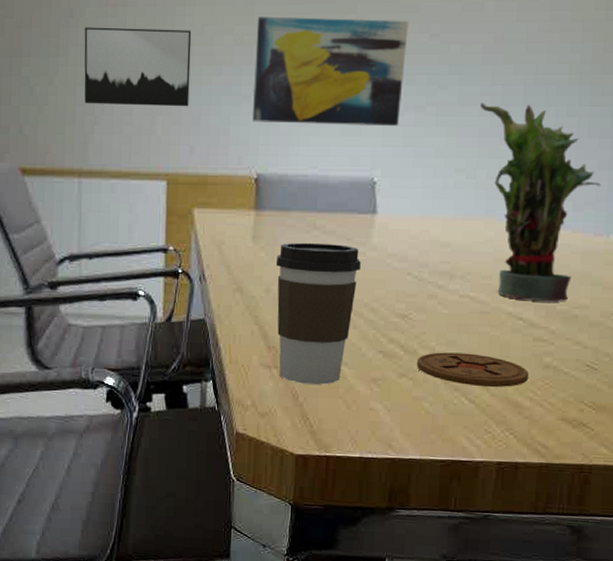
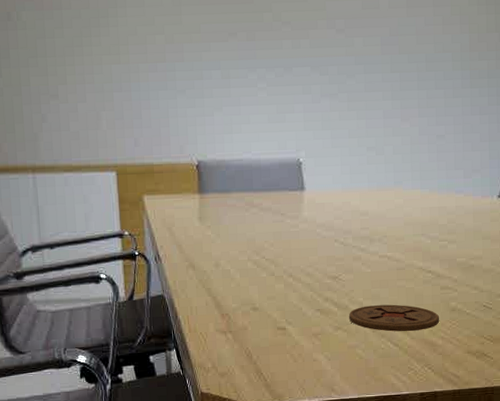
wall art: present [84,27,192,107] -> none [23,29,130,104]
wall art: present [252,16,409,127] -> none [185,16,318,114]
coffee cup: present [276,242,361,385] -> none [222,219,295,344]
potted plant: present [479,102,602,302] -> none [382,88,485,256]

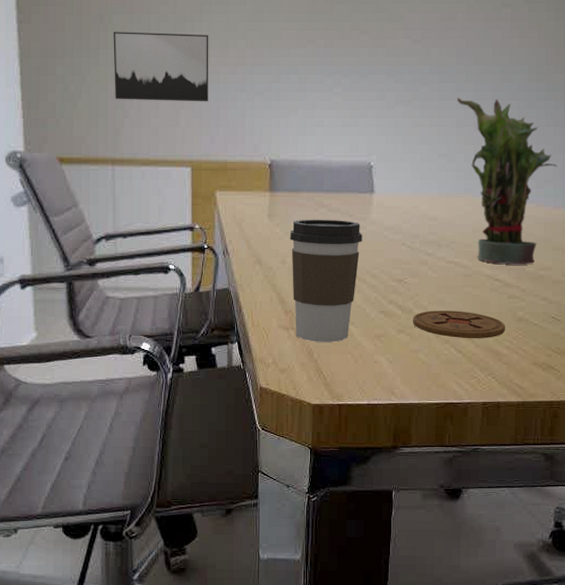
wall art: none [23,29,130,104] -> present [113,32,209,102]
coffee cup: none [222,219,295,344] -> present [290,219,362,342]
potted plant: none [382,88,485,256] -> present [456,97,558,265]

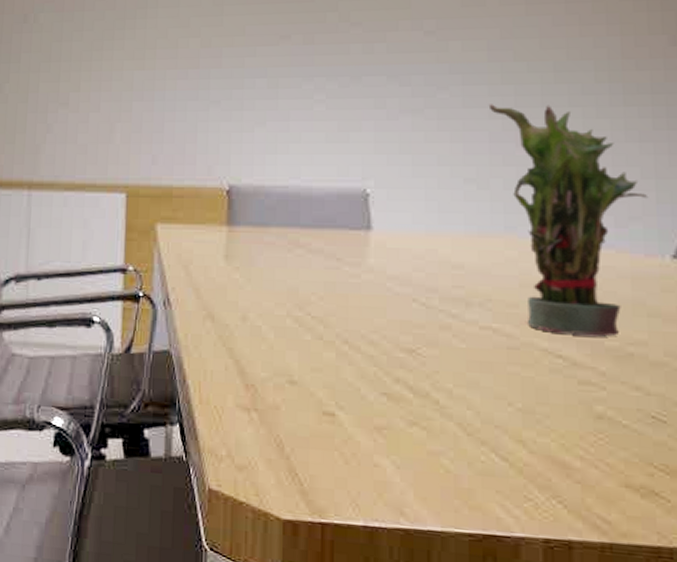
wall art: present [113,32,209,102] -> none [36,32,154,114]
coffee cup: present [290,219,362,342] -> none [254,262,355,433]
coaster: present [412,310,506,339] -> none [430,395,577,442]

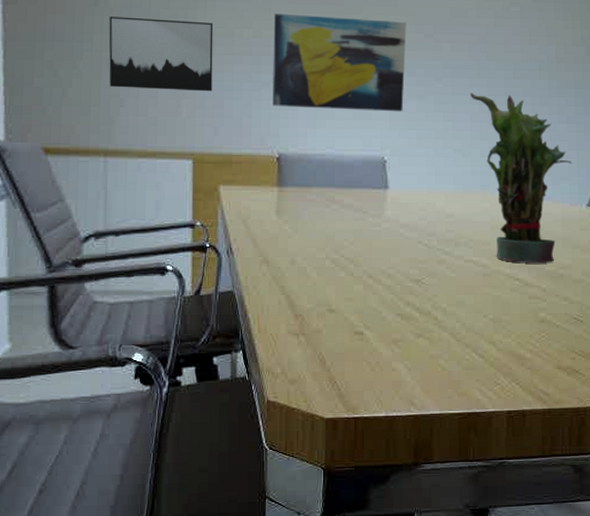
wall art: none [36,32,154,114] -> present [109,16,213,92]
wall art: none [223,17,399,132] -> present [273,13,406,112]

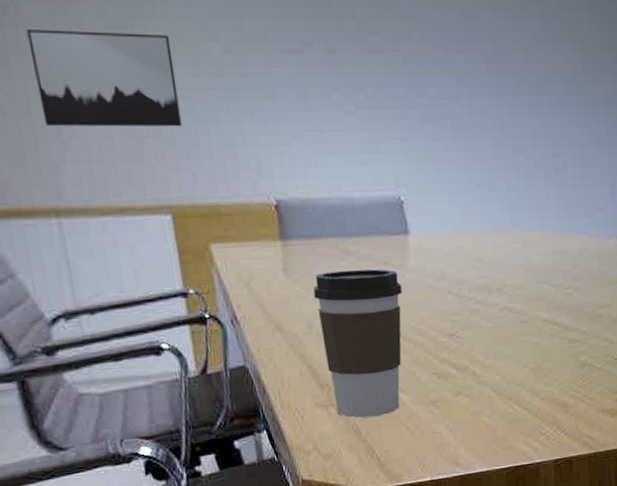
wall art: present [273,13,406,112] -> none [246,20,416,142]
coffee cup: none [300,216,377,349] -> present [313,269,402,418]
potted plant: present [469,93,573,264] -> none [490,114,606,306]

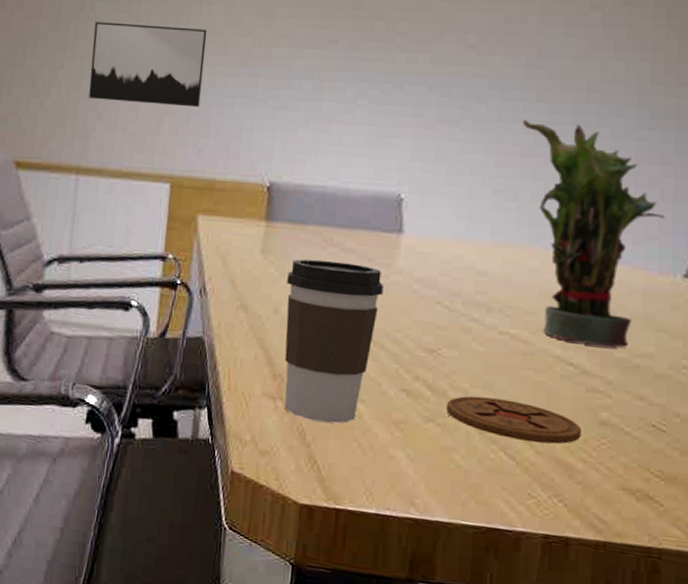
coaster: none [469,362,570,394] -> present [445,395,582,444]
potted plant: none [490,114,606,306] -> present [522,119,666,347]

